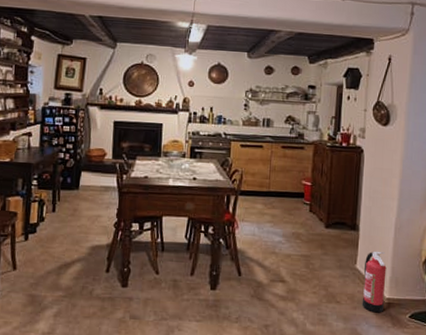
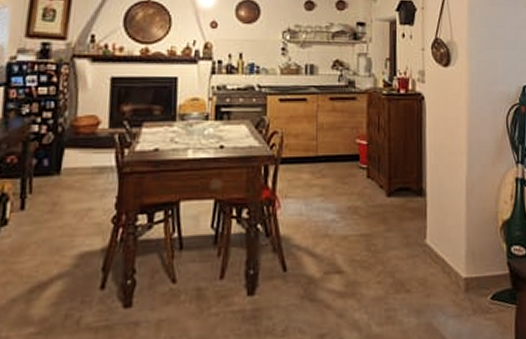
fire extinguisher: present [362,251,387,313] -> none [436,219,461,299]

